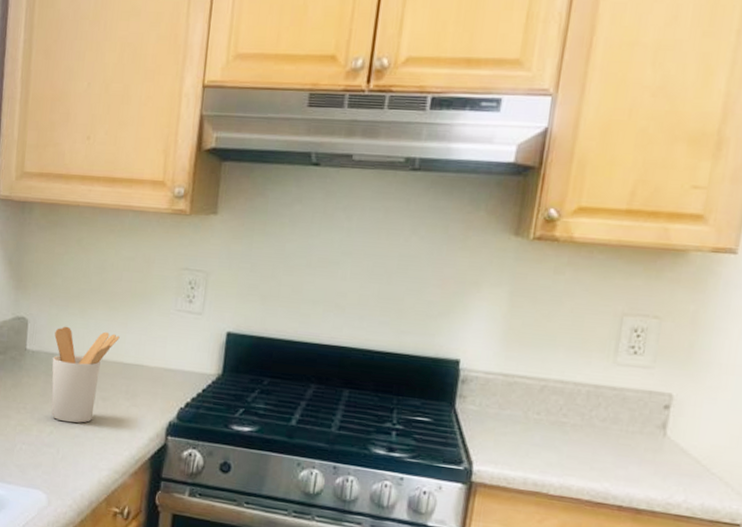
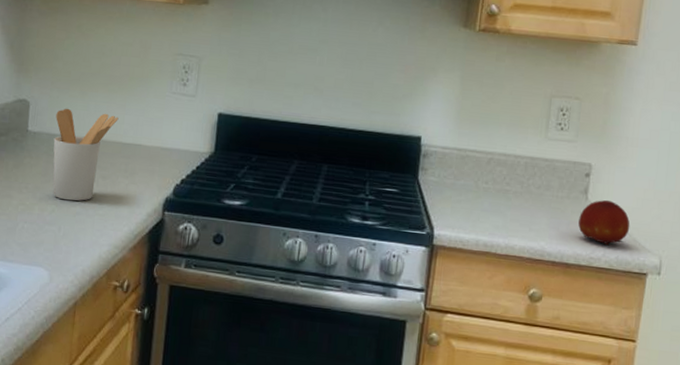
fruit: none [653,436,721,490] -> present [578,199,630,246]

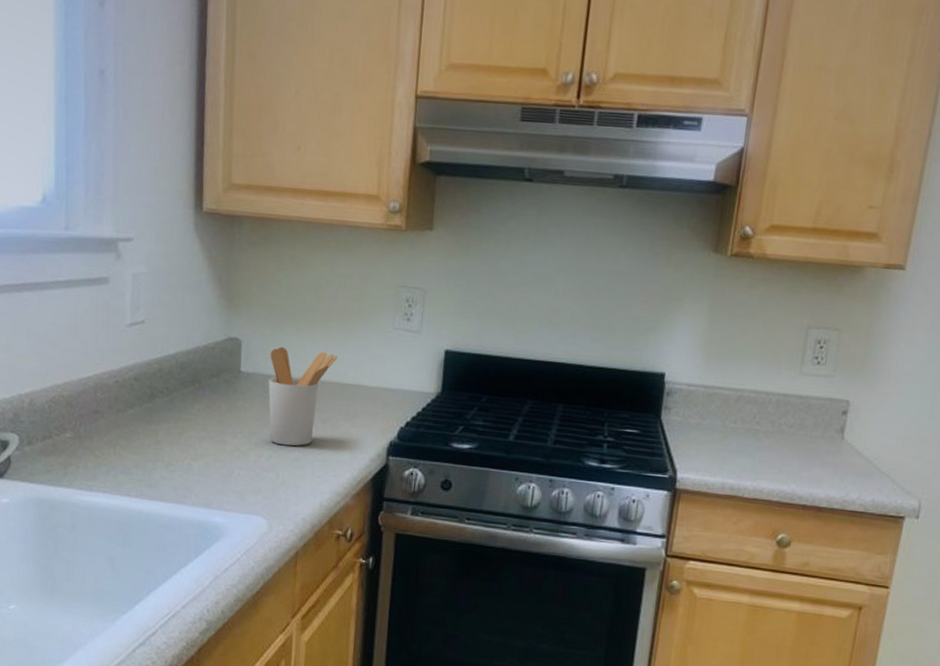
fruit: present [578,199,630,246] -> none [832,439,889,488]

